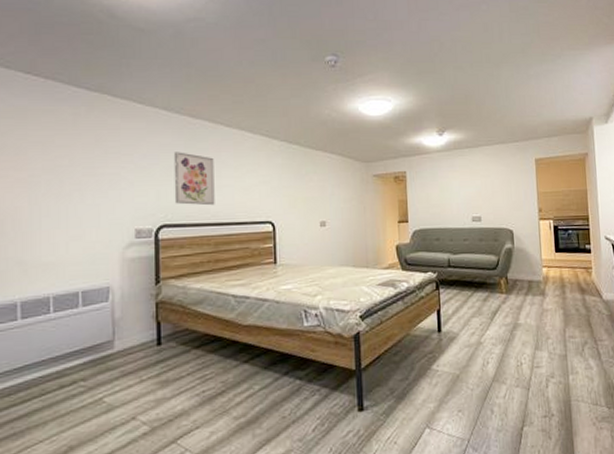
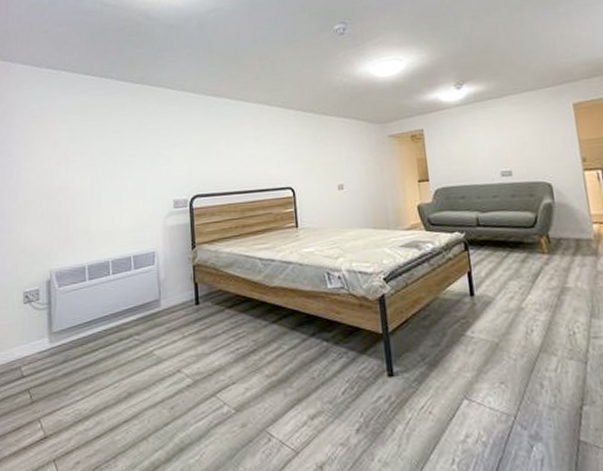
wall art: present [173,152,215,206] -> none [202,128,240,176]

